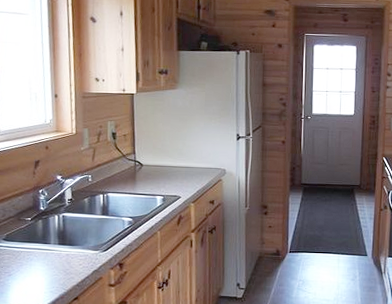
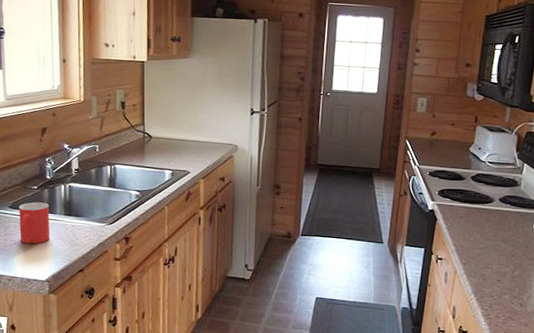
mug: none [13,233,45,275] -> present [19,202,50,244]

